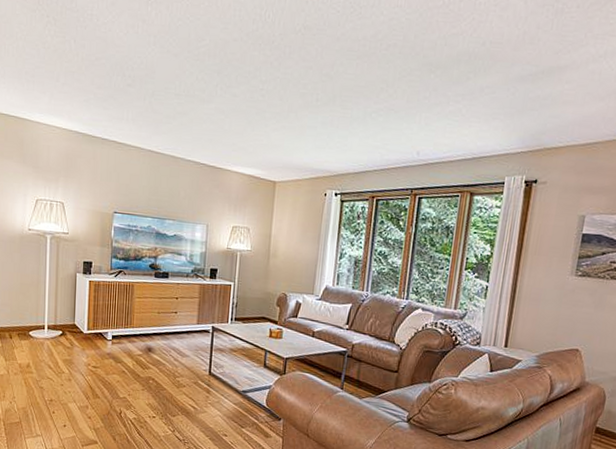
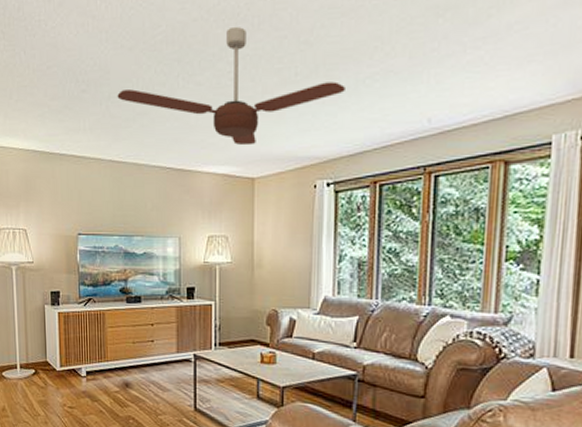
ceiling fan: none [160,51,356,154] -> present [117,26,345,146]

